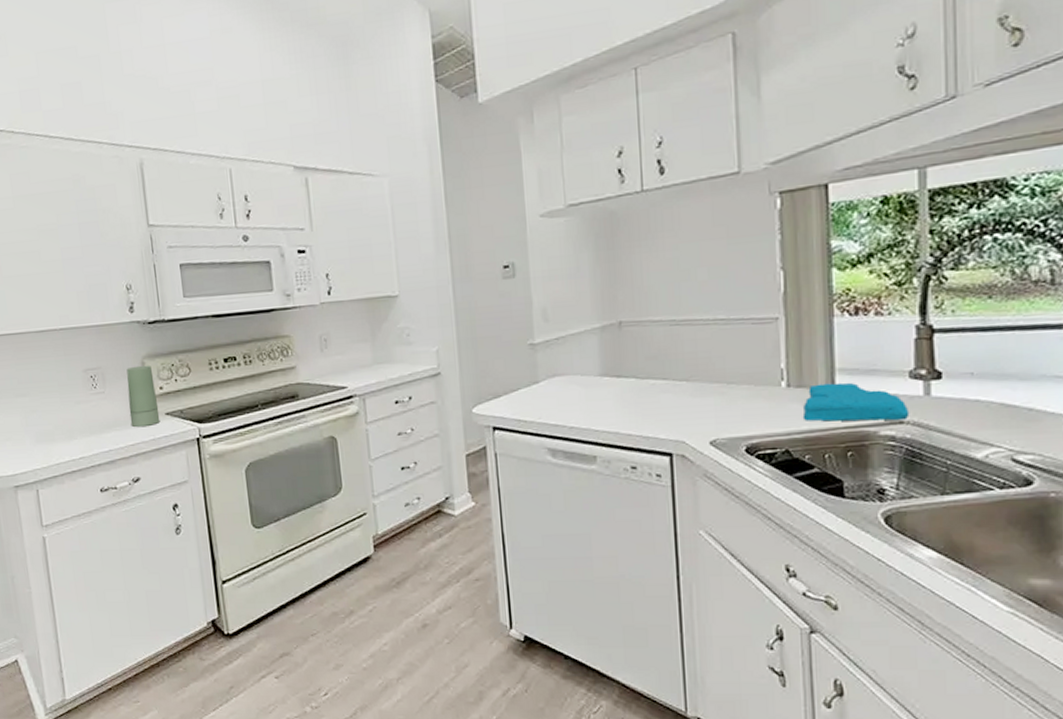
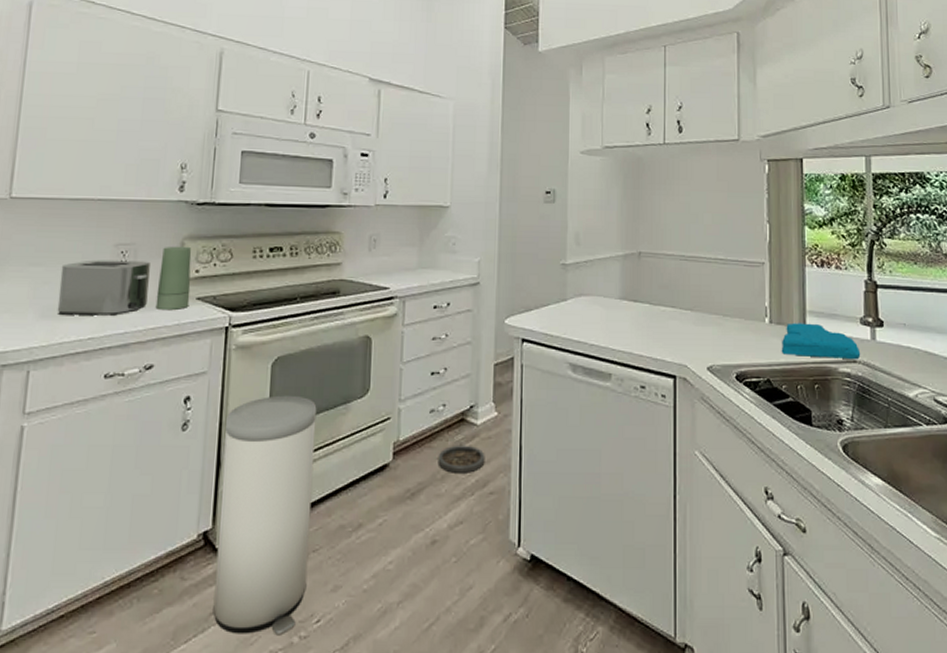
toaster: none [43,382,123,439] -> present [57,260,150,317]
pedal bin: none [213,497,311,706] -> present [213,395,317,636]
pet bowl: none [418,535,467,562] -> present [437,445,485,473]

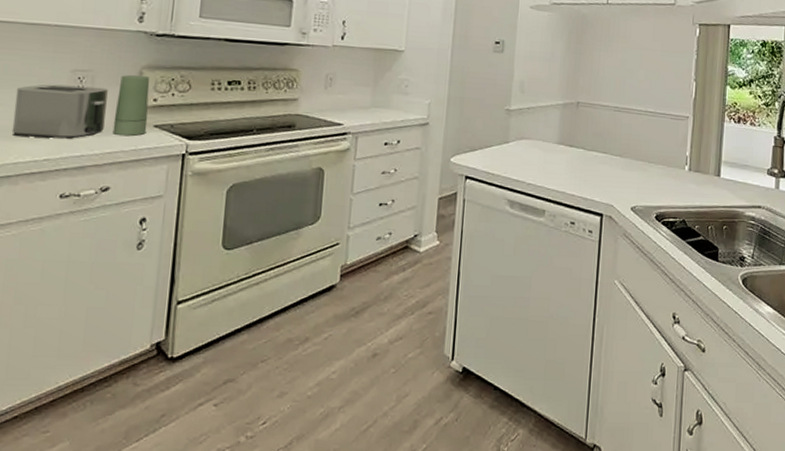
pedal bin: present [213,395,317,636] -> none [164,219,270,436]
pet bowl: present [437,445,485,473] -> none [381,269,426,295]
sponge: present [781,323,861,360] -> none [697,171,765,206]

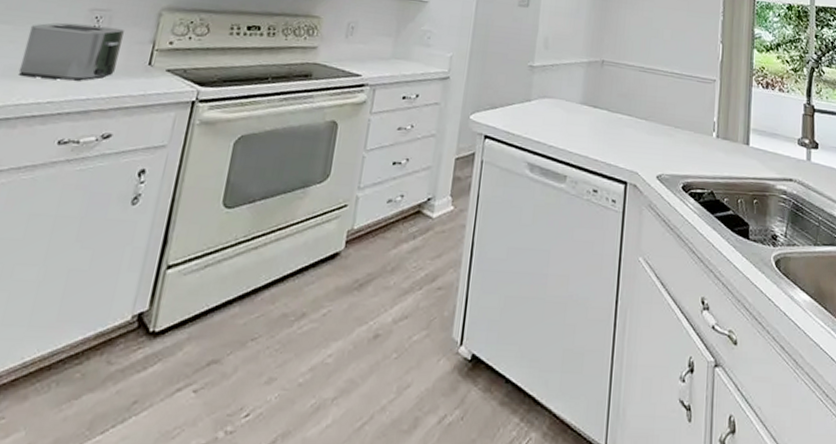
canister: present [112,74,150,137] -> none [122,15,168,81]

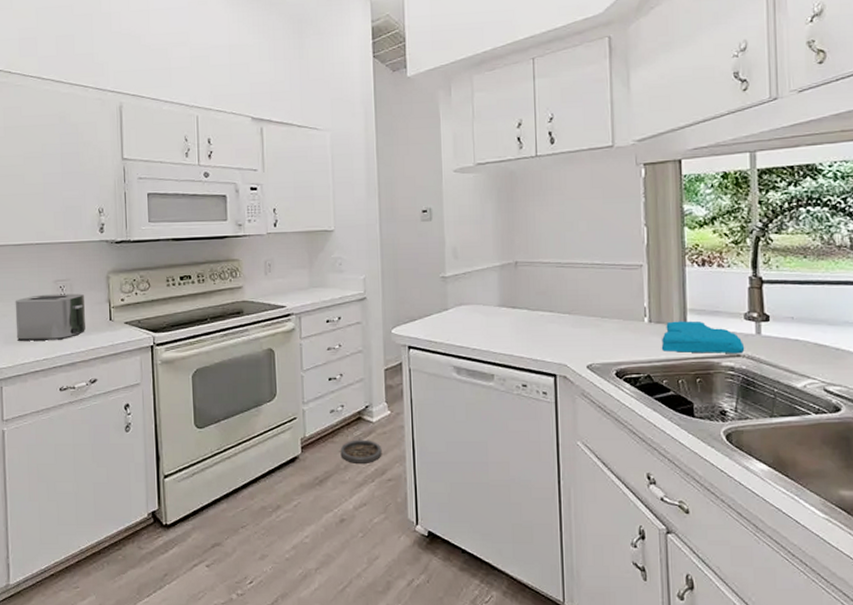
pet bowl: none [389,237,437,267] -> present [340,439,382,463]
sponge: none [725,139,797,179] -> present [661,321,745,354]

